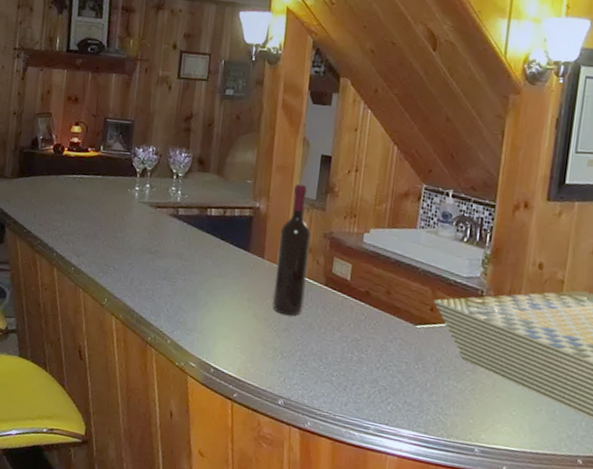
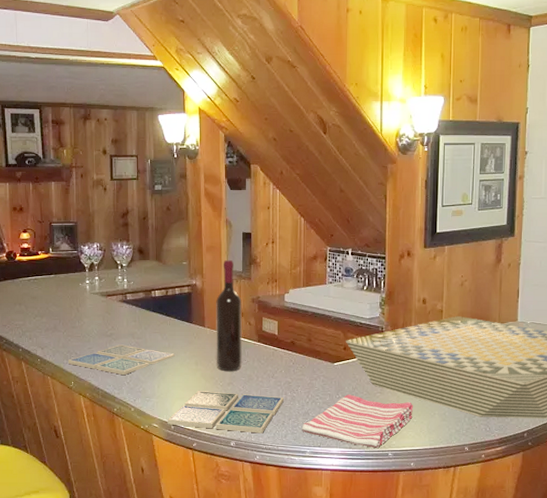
drink coaster: none [103,264,225,301] -> present [67,345,175,376]
drink coaster: none [206,332,349,396] -> present [167,391,284,434]
dish towel: none [367,366,513,440] -> present [302,394,413,449]

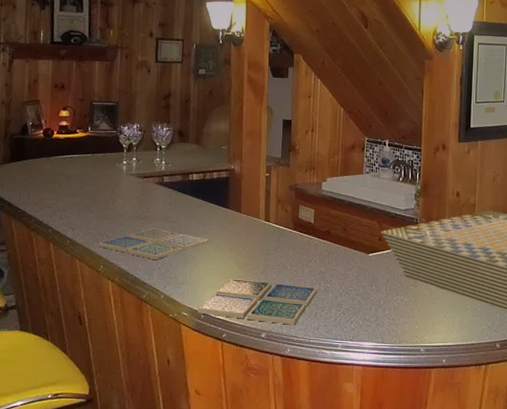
wine bottle: present [216,259,242,372] -> none [251,145,280,260]
dish towel: present [302,394,413,449] -> none [334,286,446,344]

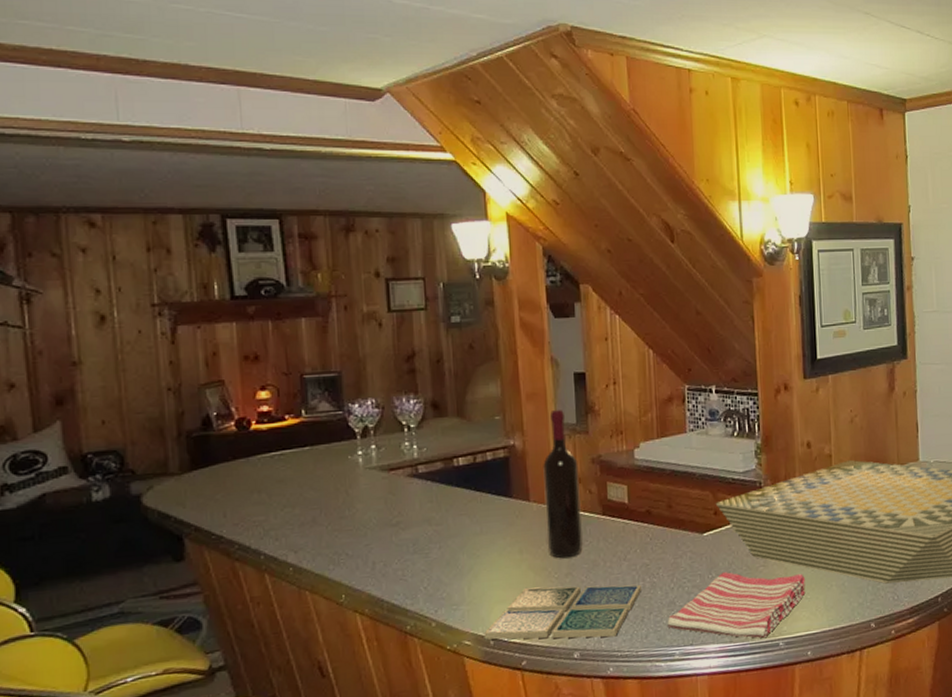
drink coaster: present [98,228,209,261] -> none [334,535,490,579]
wine bottle: none [251,145,280,260] -> present [543,409,583,559]
dish towel: none [334,286,446,344] -> present [667,572,806,639]

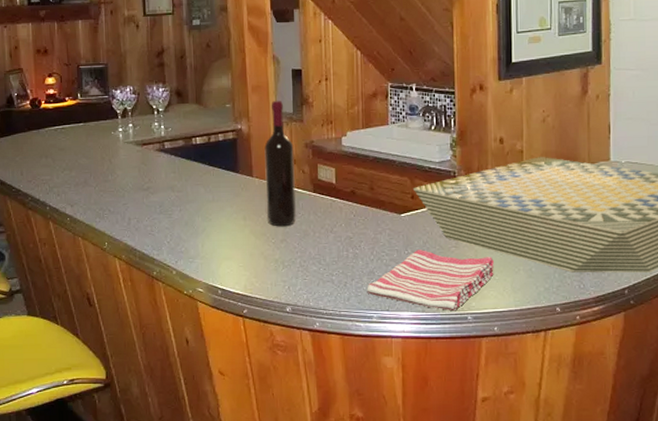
drink coaster: present [484,584,641,640] -> none [213,249,345,297]

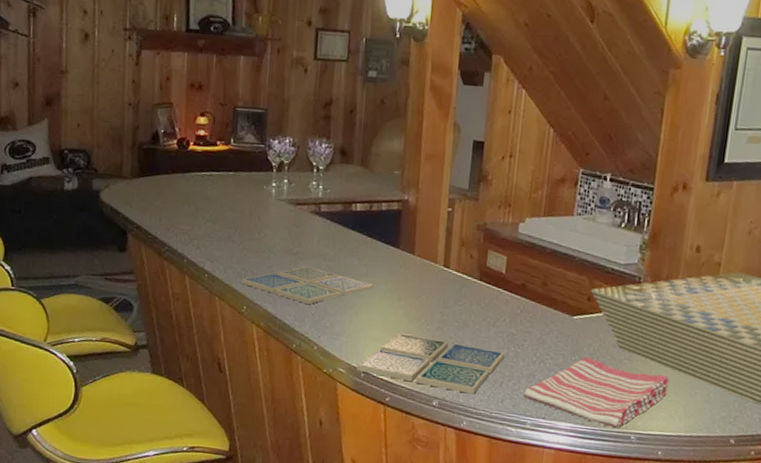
drink coaster: none [100,199,220,234] -> present [241,266,374,305]
drink coaster: none [213,249,345,297] -> present [356,333,505,394]
wine bottle: present [264,100,296,227] -> none [425,172,464,314]

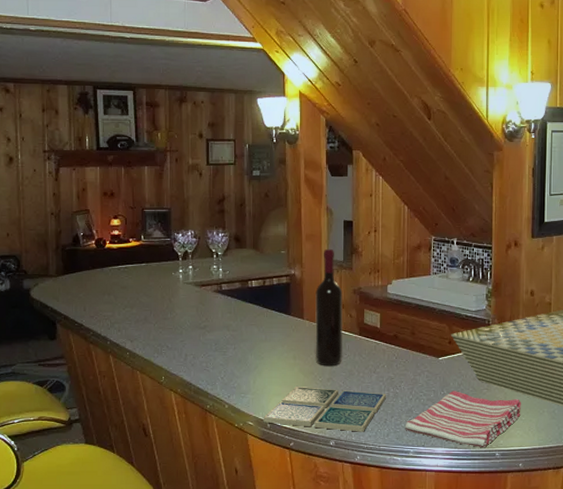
drink coaster: present [241,266,374,305] -> none [158,337,272,370]
wine bottle: none [425,172,464,314] -> present [315,248,343,366]

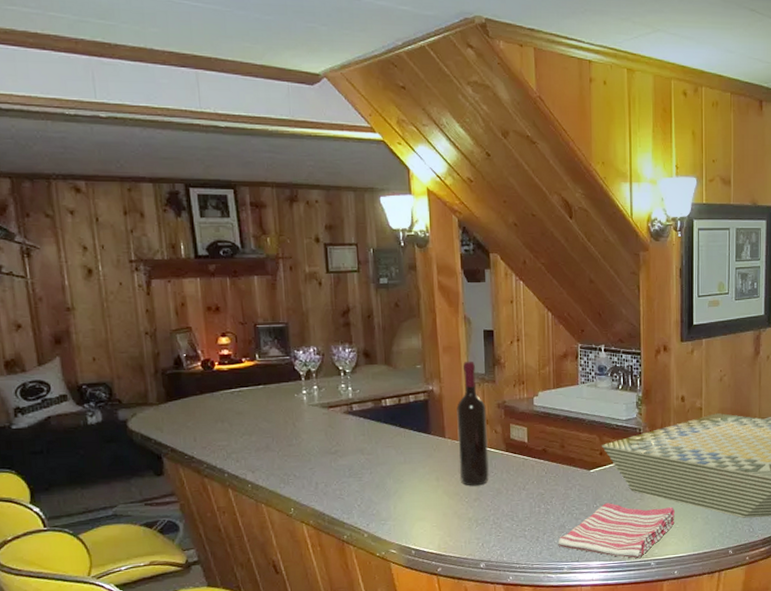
drink coaster: present [263,387,386,432] -> none [407,509,537,552]

